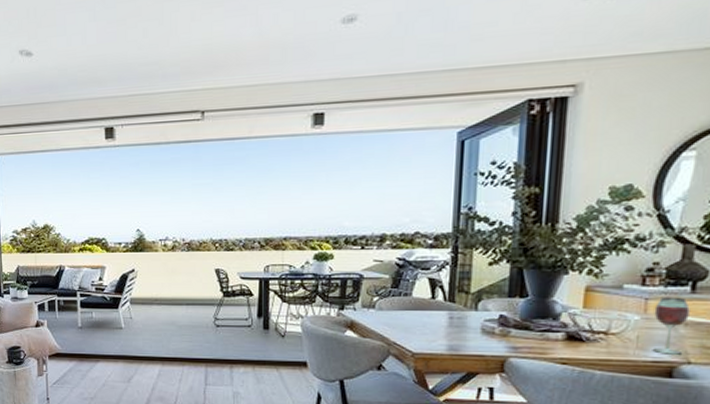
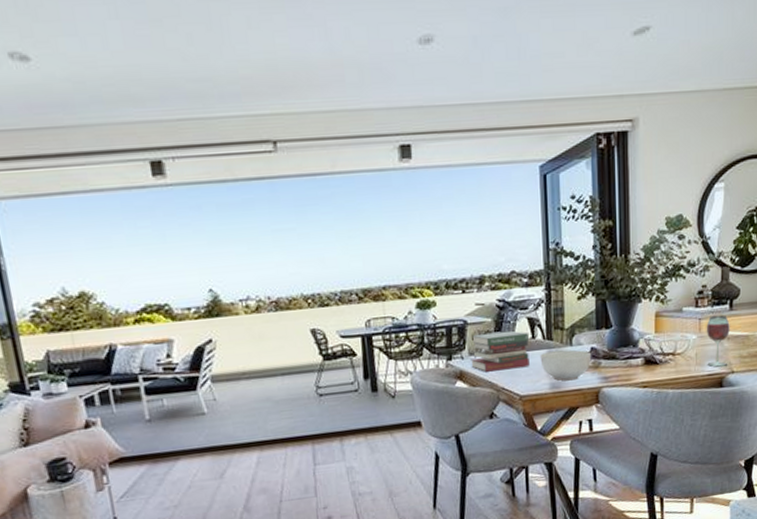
books: none [363,288,429,326] -> present [471,330,530,372]
bowl: none [439,314,500,345] -> present [540,349,592,381]

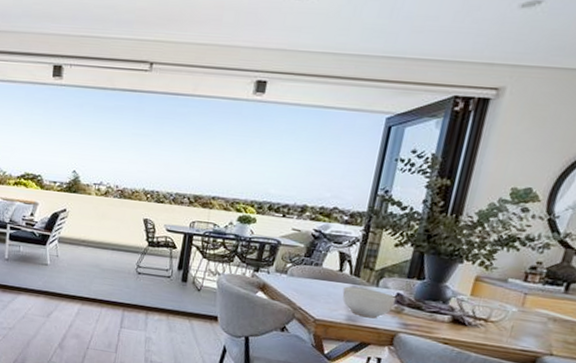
books: present [471,330,530,372] -> none [274,256,338,296]
wineglass: present [706,315,730,367] -> none [522,293,561,347]

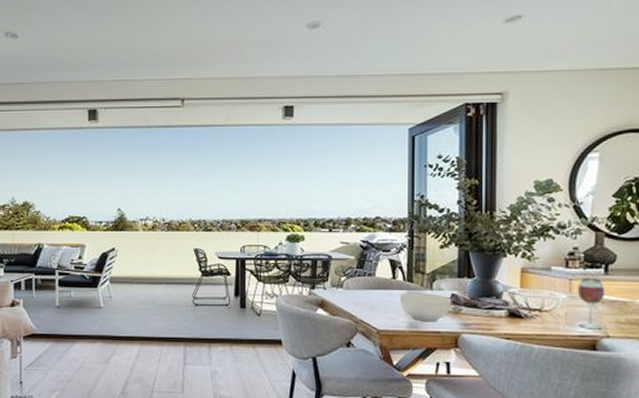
wineglass: none [522,293,561,347] -> present [577,278,605,329]

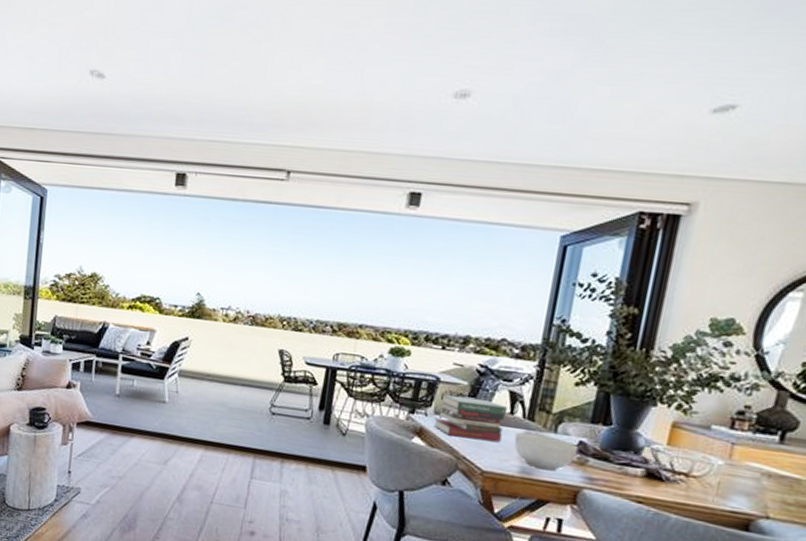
books: none [332,269,390,304] -> present [433,395,508,443]
wineglass: present [577,278,605,329] -> none [731,443,776,508]

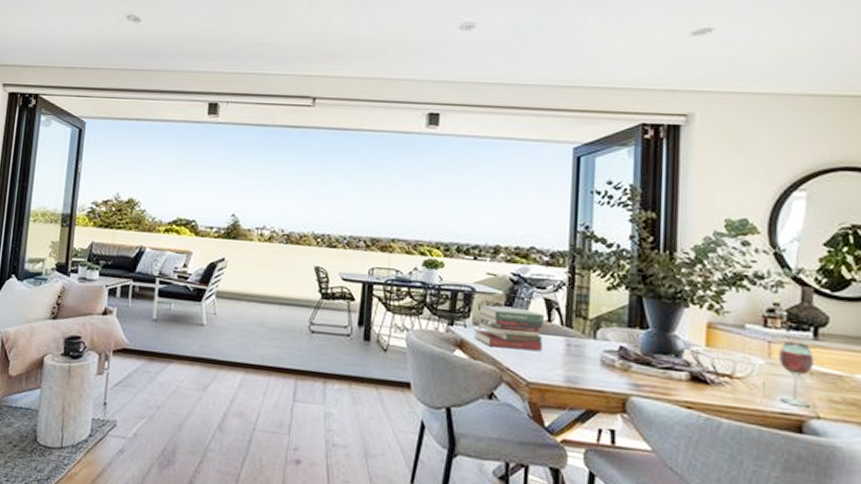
bowl: present [514,432,579,472] -> none [555,340,620,379]
wineglass: none [731,443,776,508] -> present [778,341,814,408]

